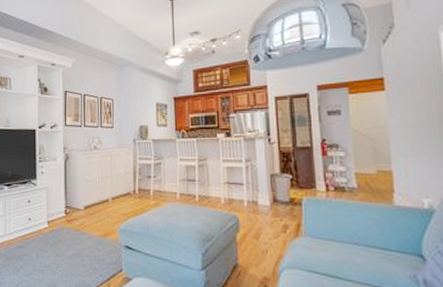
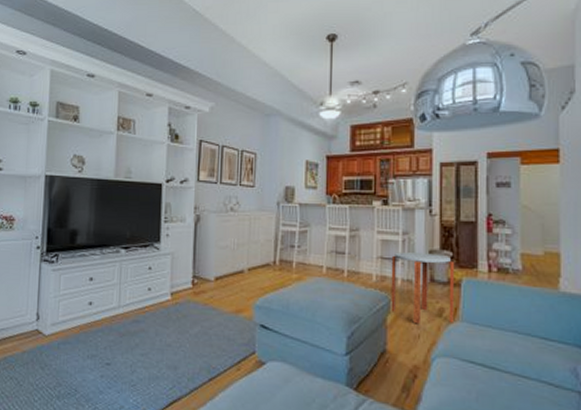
side table: none [237,177,297,240] -> present [391,252,455,324]

